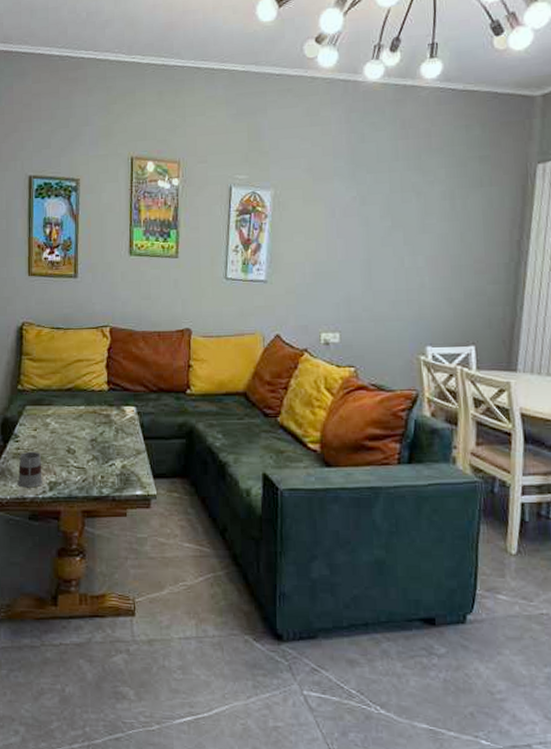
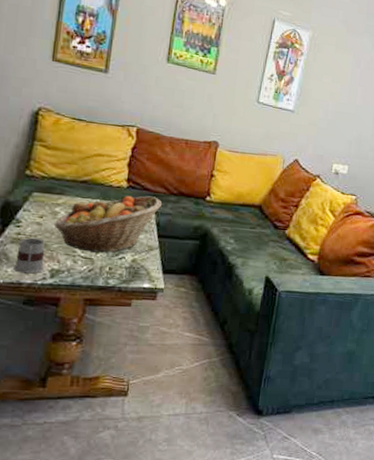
fruit basket: none [46,396,143,462] -> present [53,195,162,253]

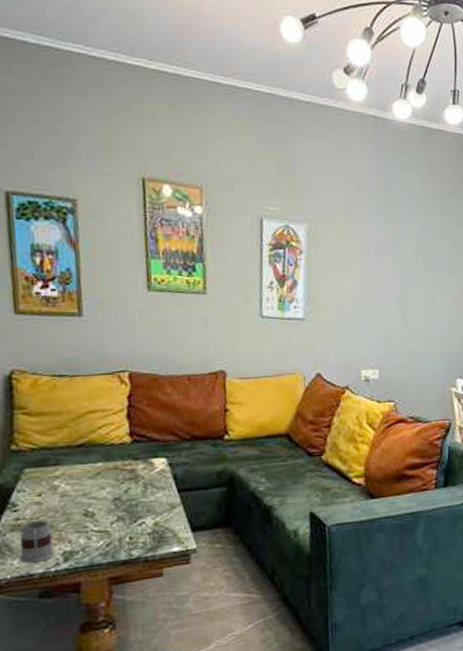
fruit basket: present [53,195,162,253] -> none [55,447,175,525]

